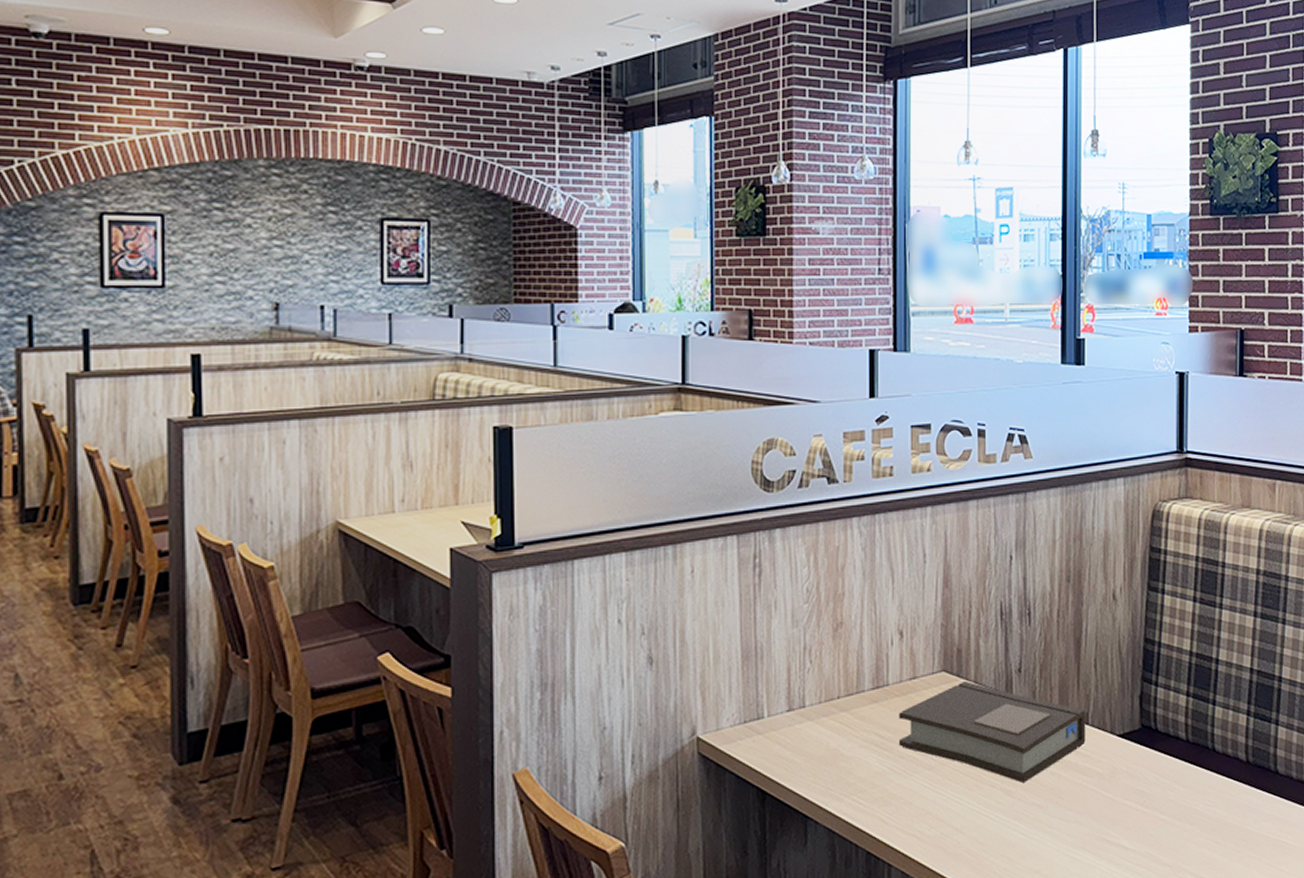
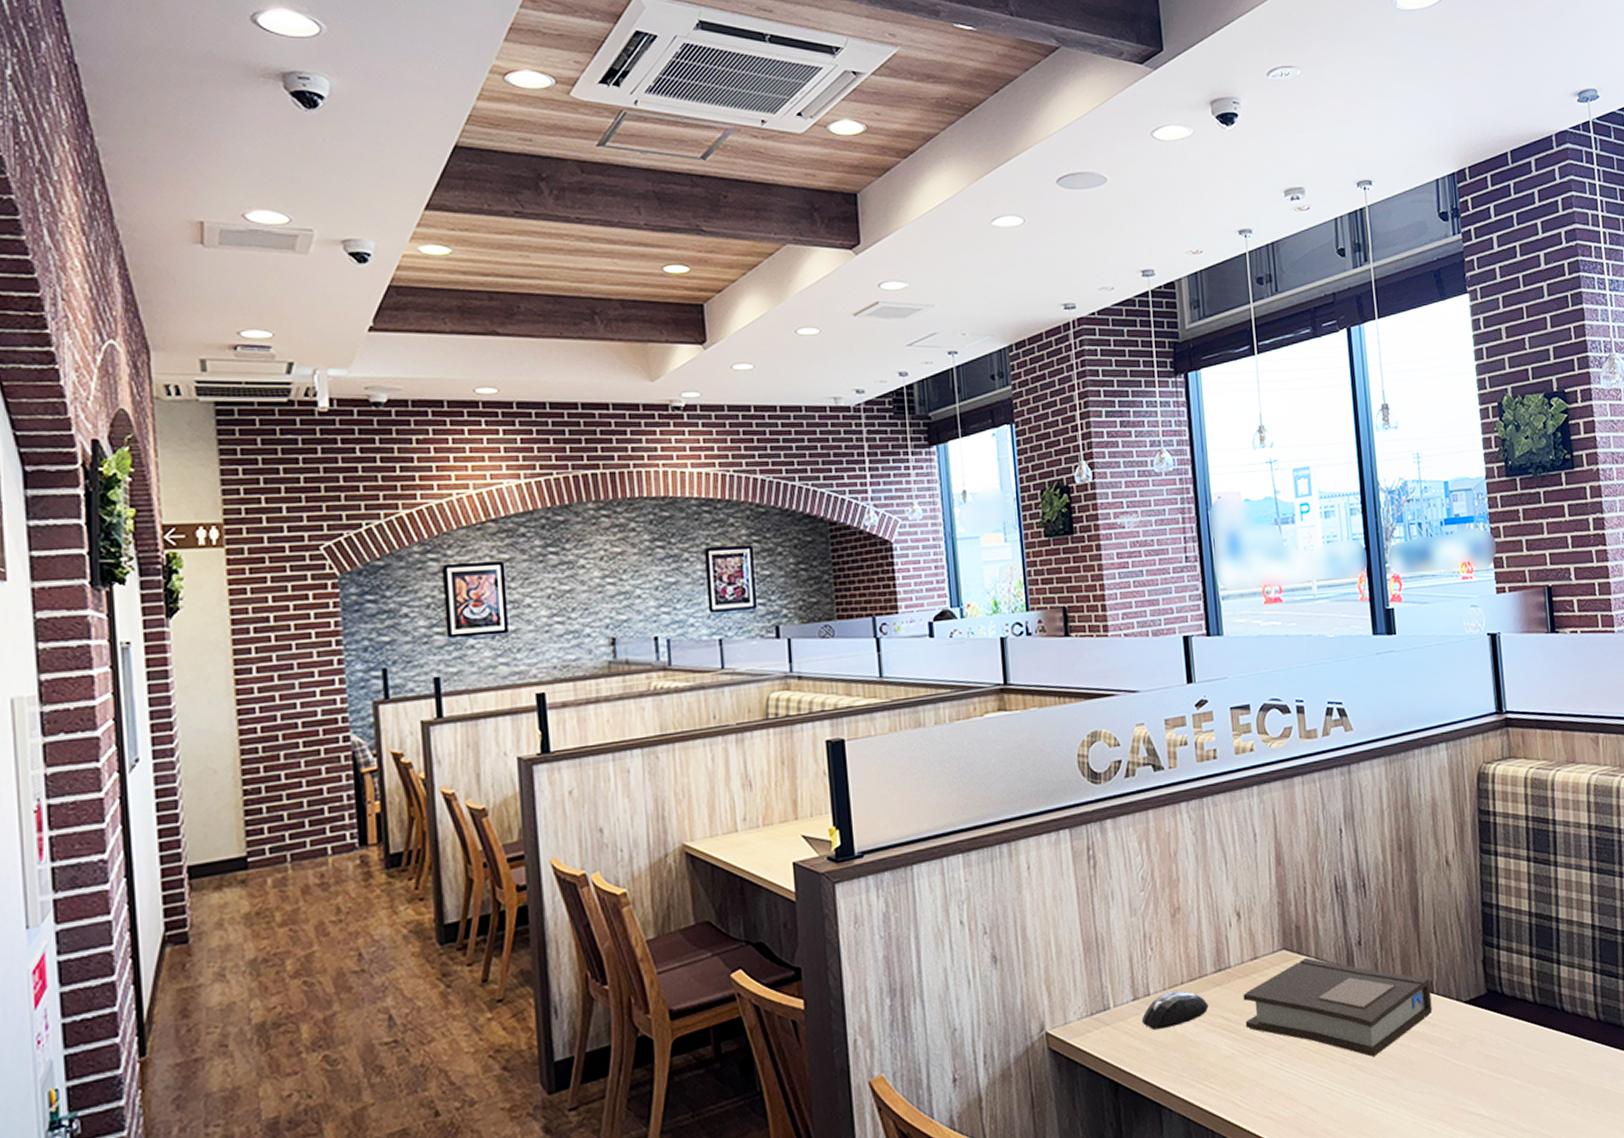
mouse: none [794,704,863,742] -> present [1141,990,1209,1030]

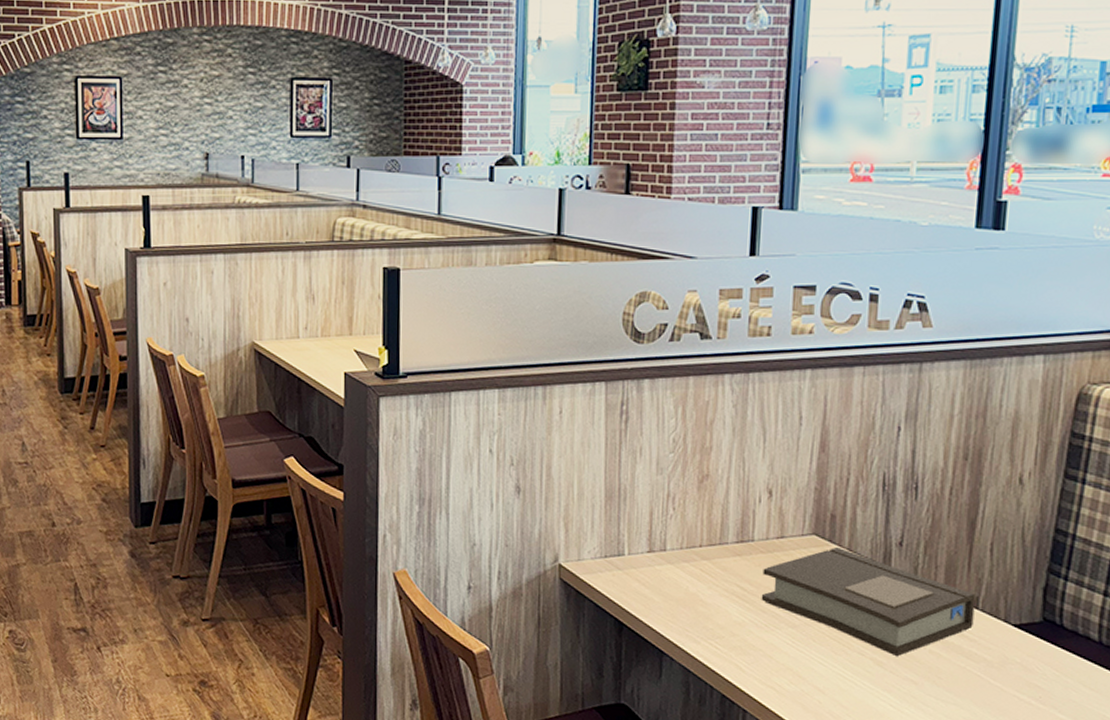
mouse: present [1141,990,1209,1030] -> none [654,551,725,584]

